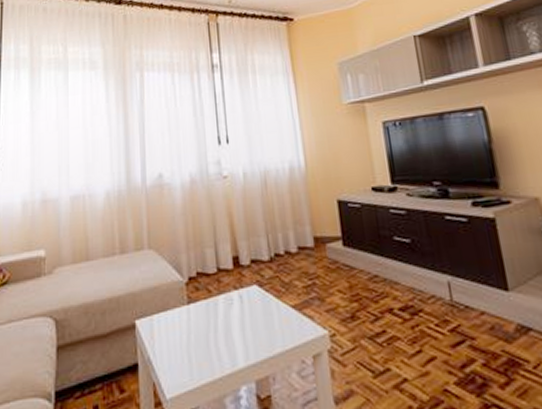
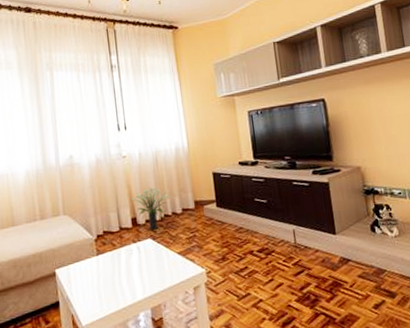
potted plant: none [234,217,282,274] -> present [132,187,170,230]

